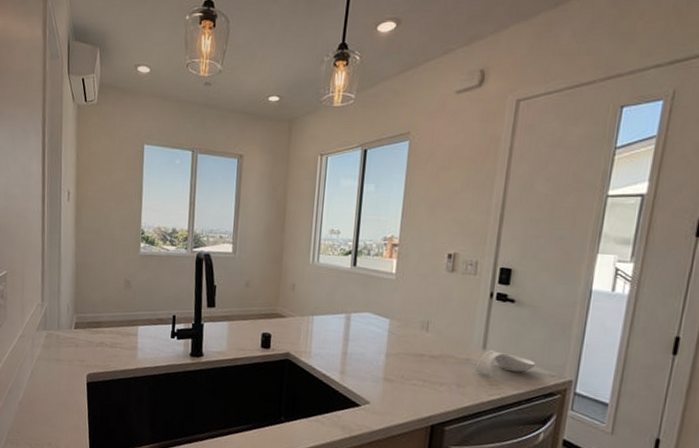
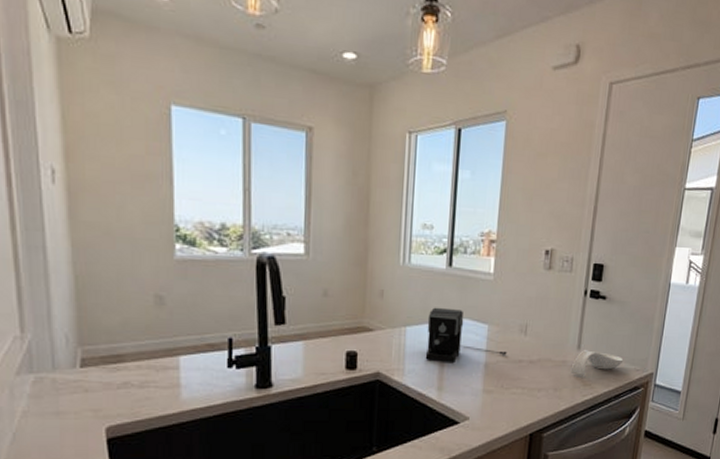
coffee maker: none [329,300,408,350] -> present [425,307,507,362]

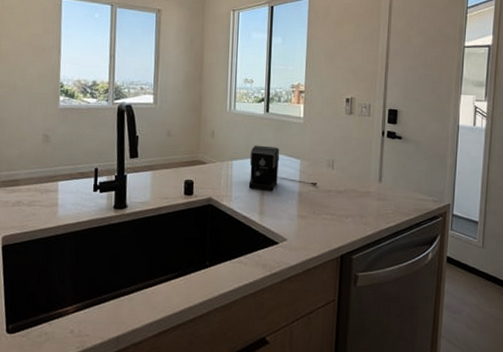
spoon rest: present [570,350,624,376] -> none [374,182,422,206]

